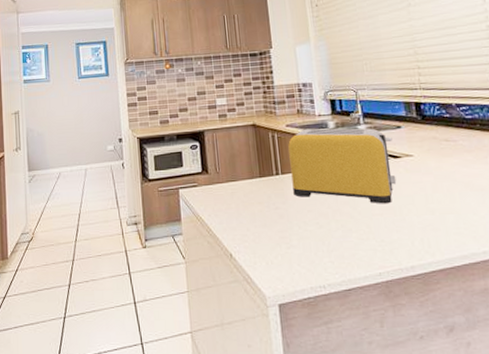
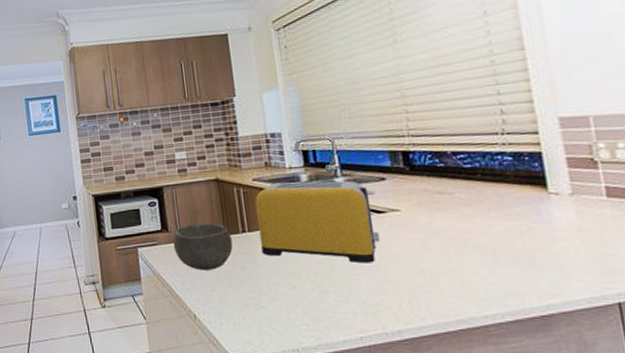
bowl: none [212,165,267,211] -> present [173,223,233,270]

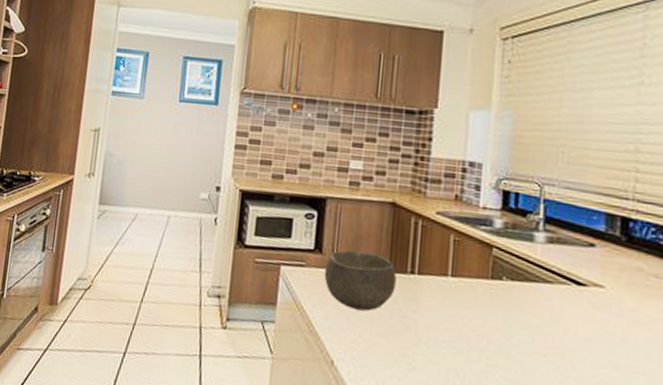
toaster: present [255,180,381,264] -> none [429,221,580,343]

